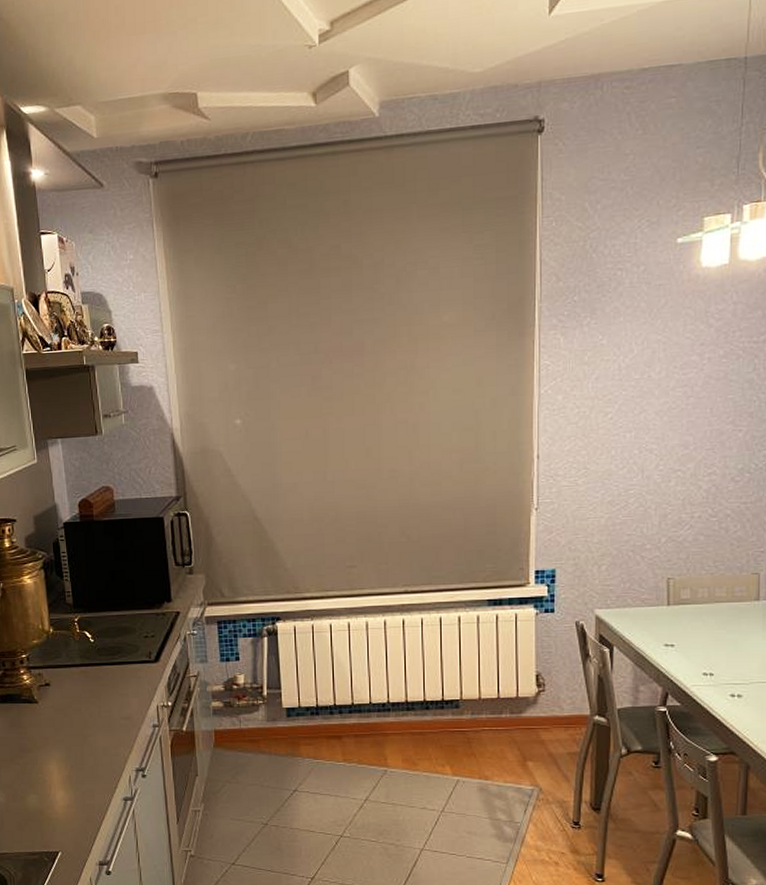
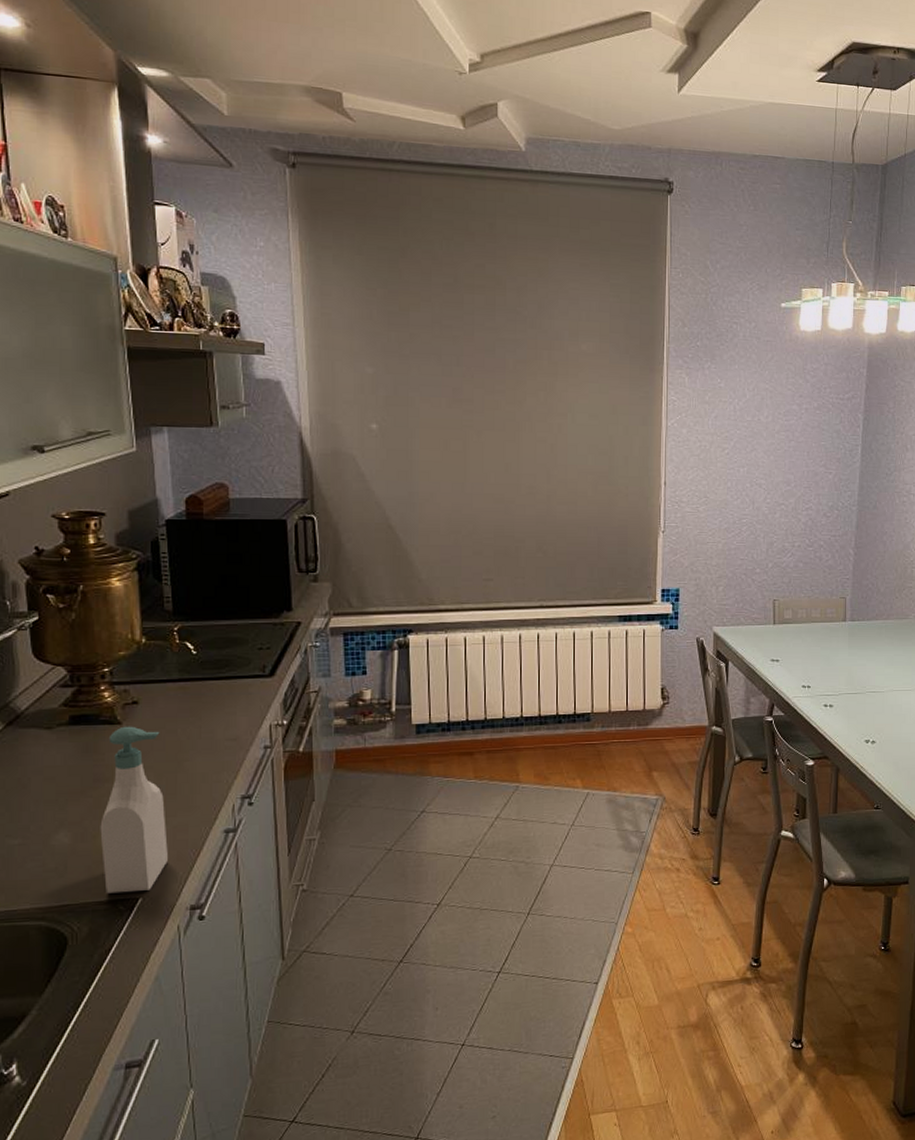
soap bottle: none [26,705,80,847] -> present [100,726,168,894]

